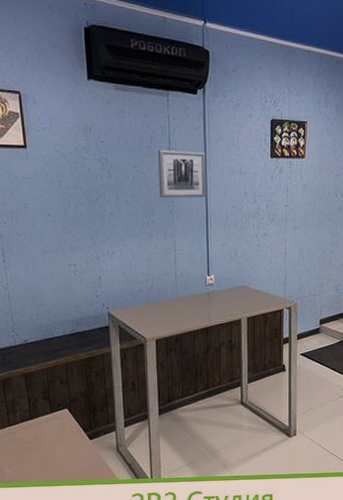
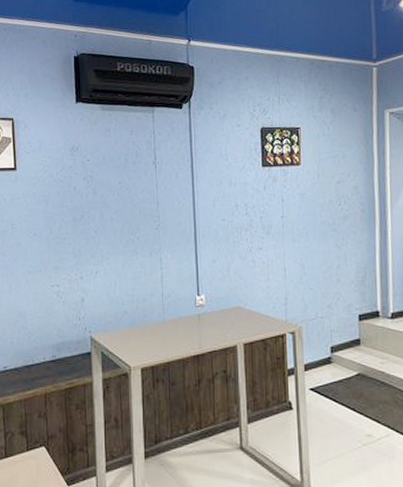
wall art: present [157,149,206,198] -> none [143,164,194,213]

